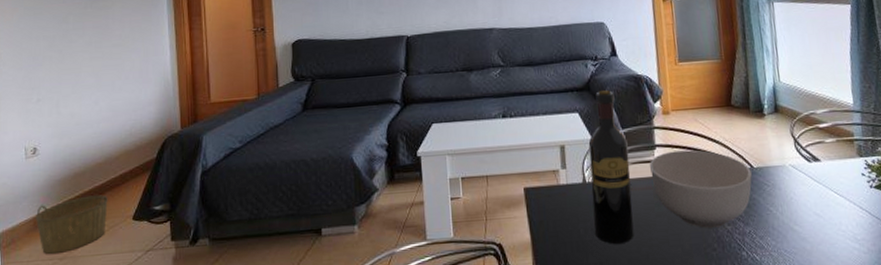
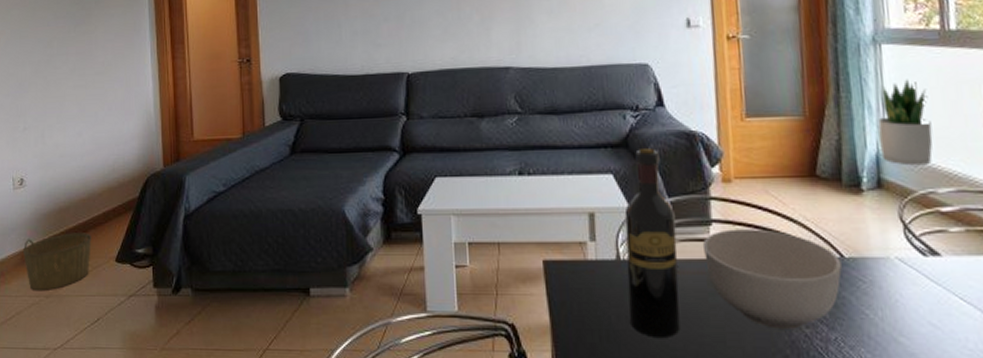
planter: none [773,28,812,94] -> present [877,79,933,166]

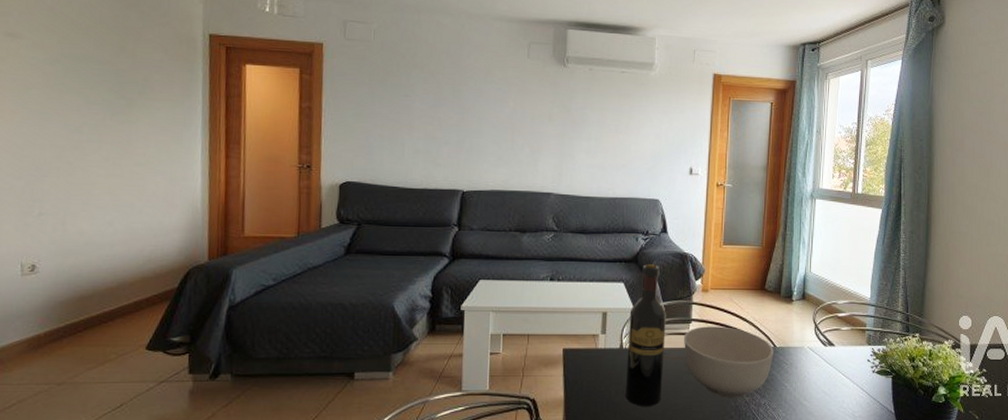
basket: present [22,232,91,292] -> none [29,321,119,379]
planter: present [877,79,933,166] -> none [807,225,840,285]

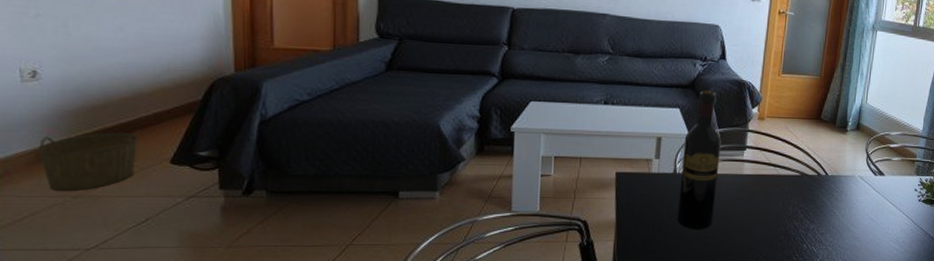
basket: none [29,321,119,379] -> present [37,132,138,192]
bowl: present [683,326,775,398] -> none [737,153,826,223]

